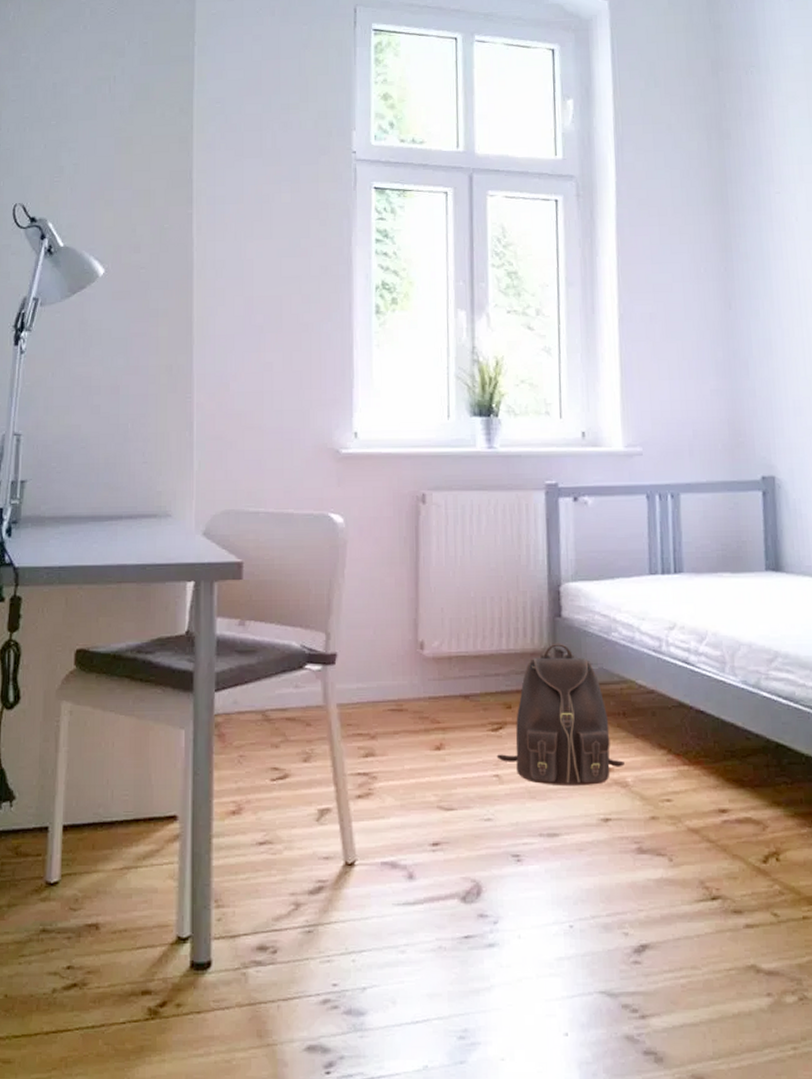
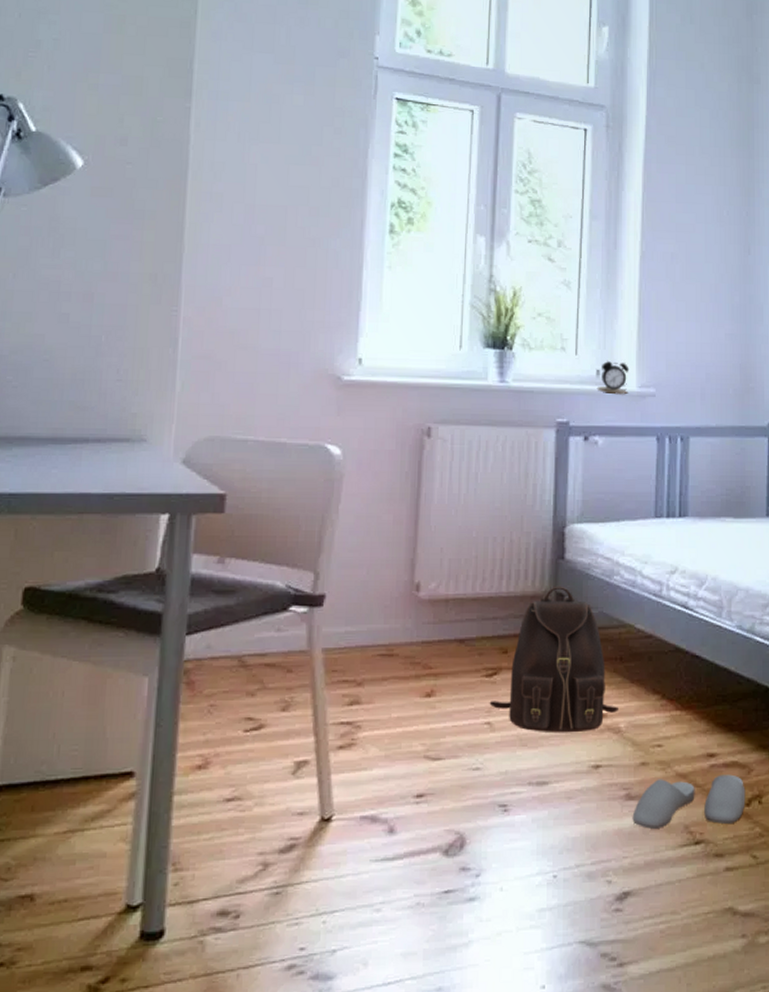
alarm clock: none [583,420,615,455] -> present [597,359,629,395]
slippers: none [645,830,762,883] -> present [632,774,746,829]

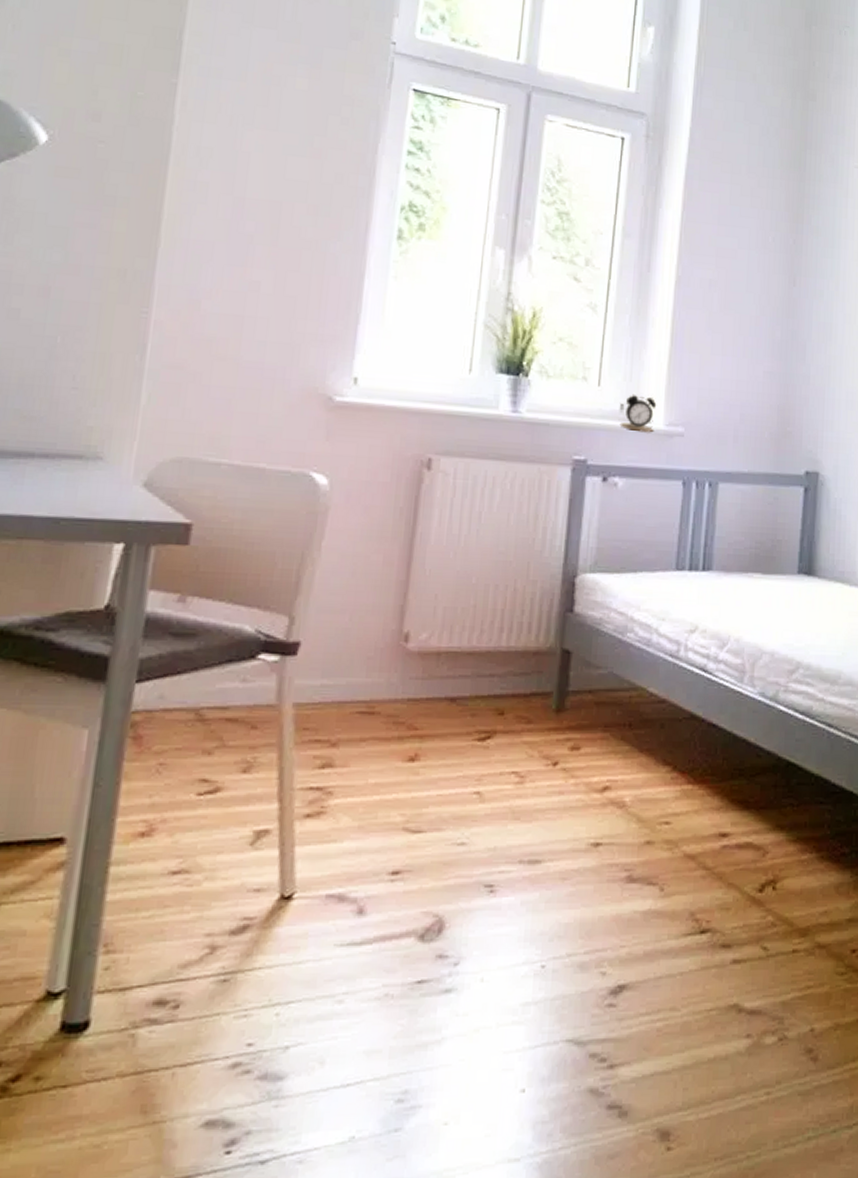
backpack: present [489,586,618,733] -> none [480,641,624,806]
slippers: present [632,774,746,829] -> none [633,856,759,915]

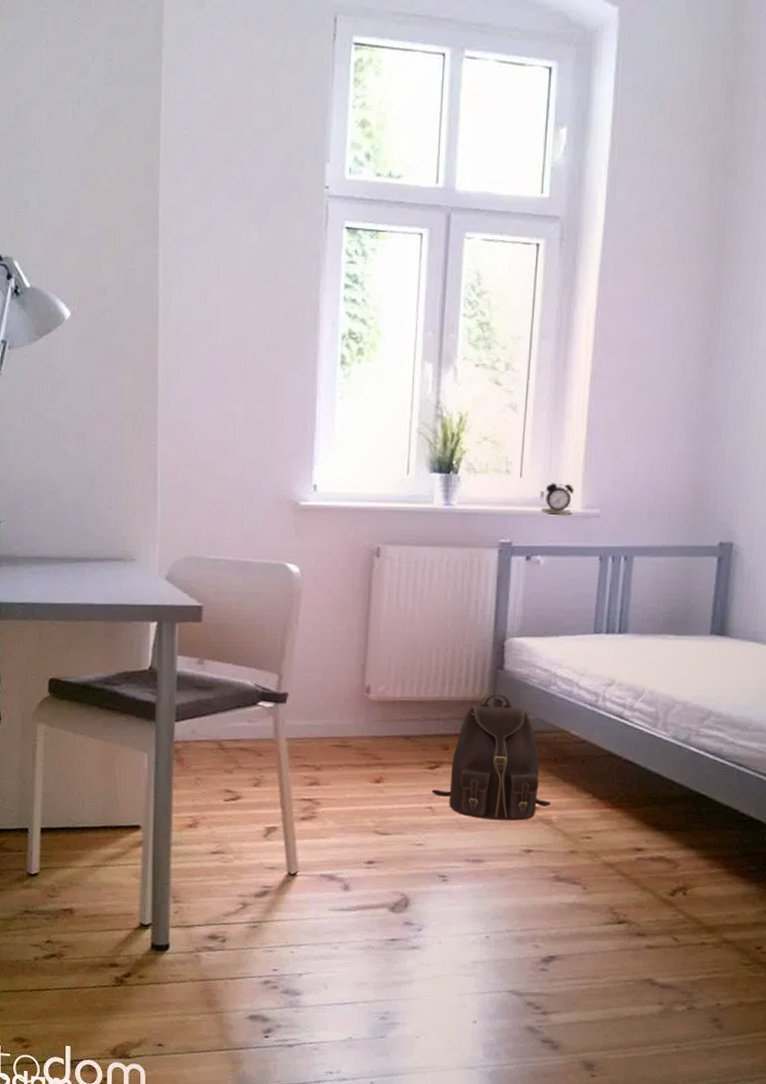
backpack: none [480,641,624,806] -> present [431,693,551,821]

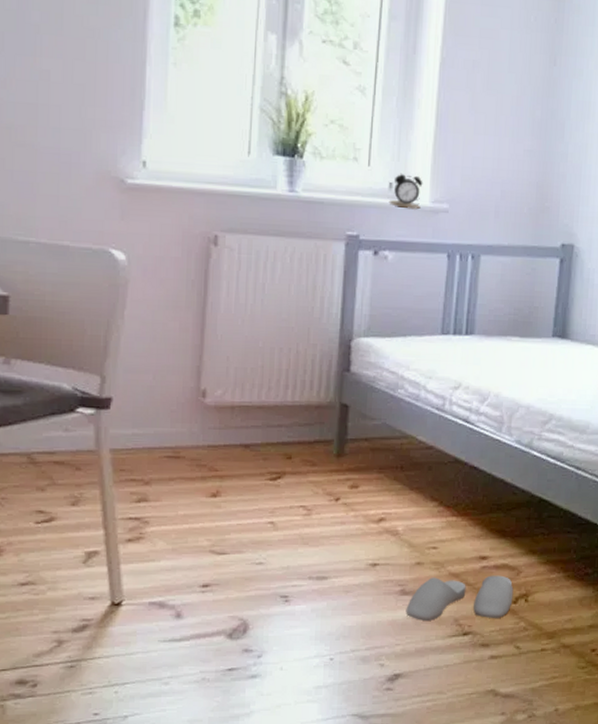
backpack: present [431,693,551,821] -> none [273,397,397,534]
slippers: none [560,866,671,909] -> present [406,575,514,621]

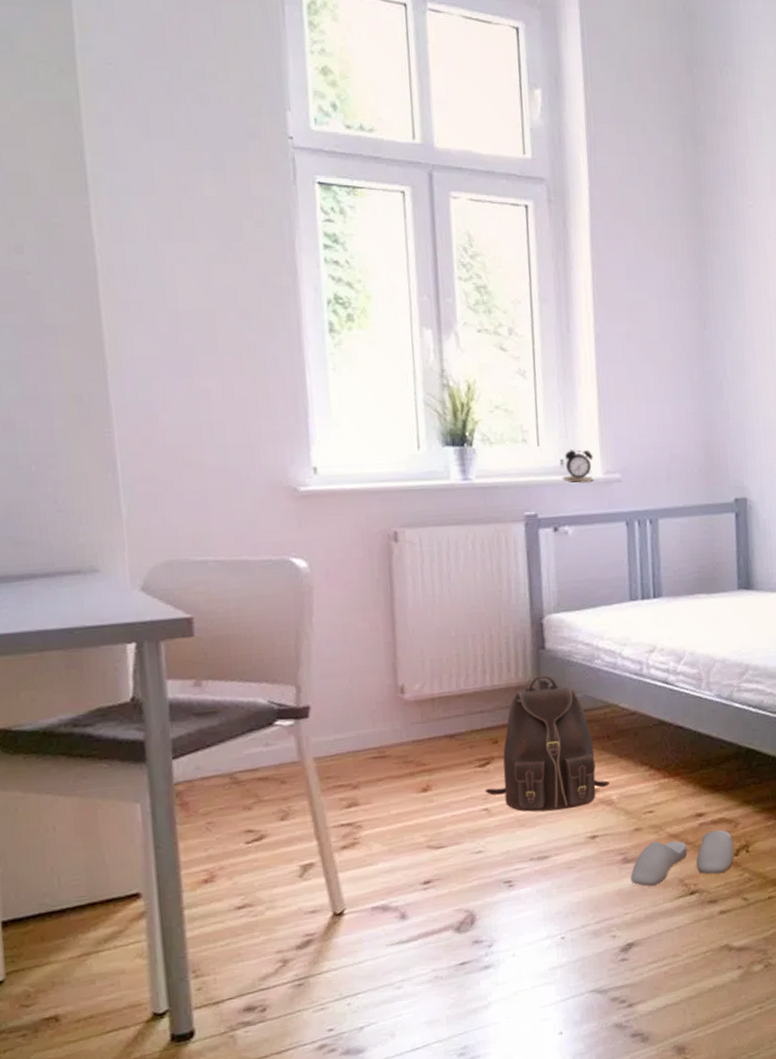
backpack: none [273,397,397,534] -> present [485,674,609,812]

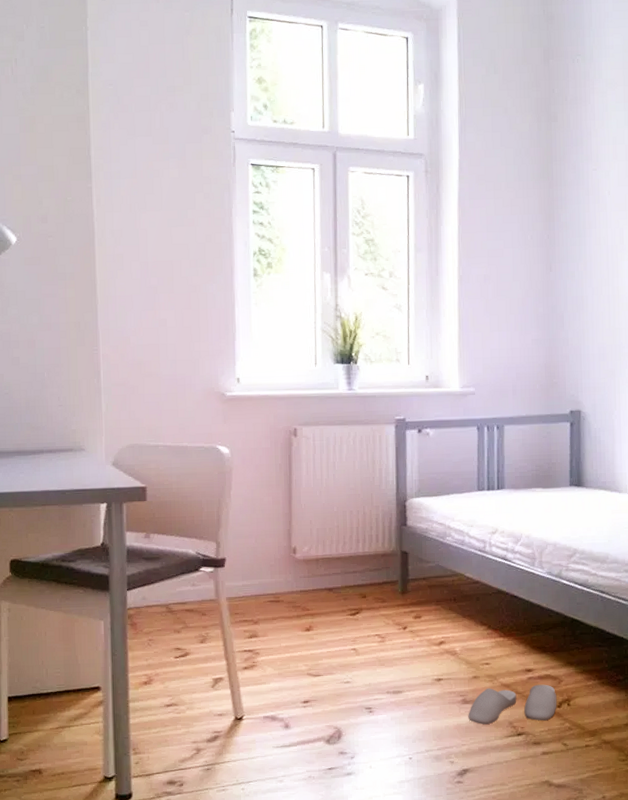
backpack: present [485,674,609,812] -> none [354,546,454,656]
alarm clock: present [562,447,594,483] -> none [426,366,453,395]

